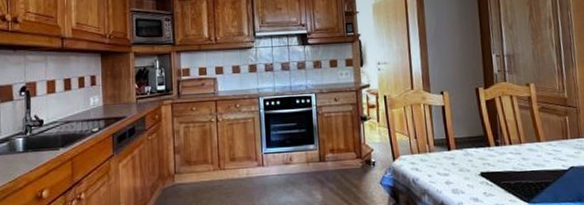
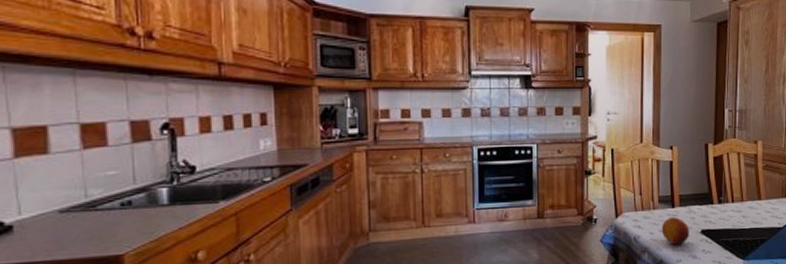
fruit: none [439,160,469,188] -> present [661,217,690,245]

